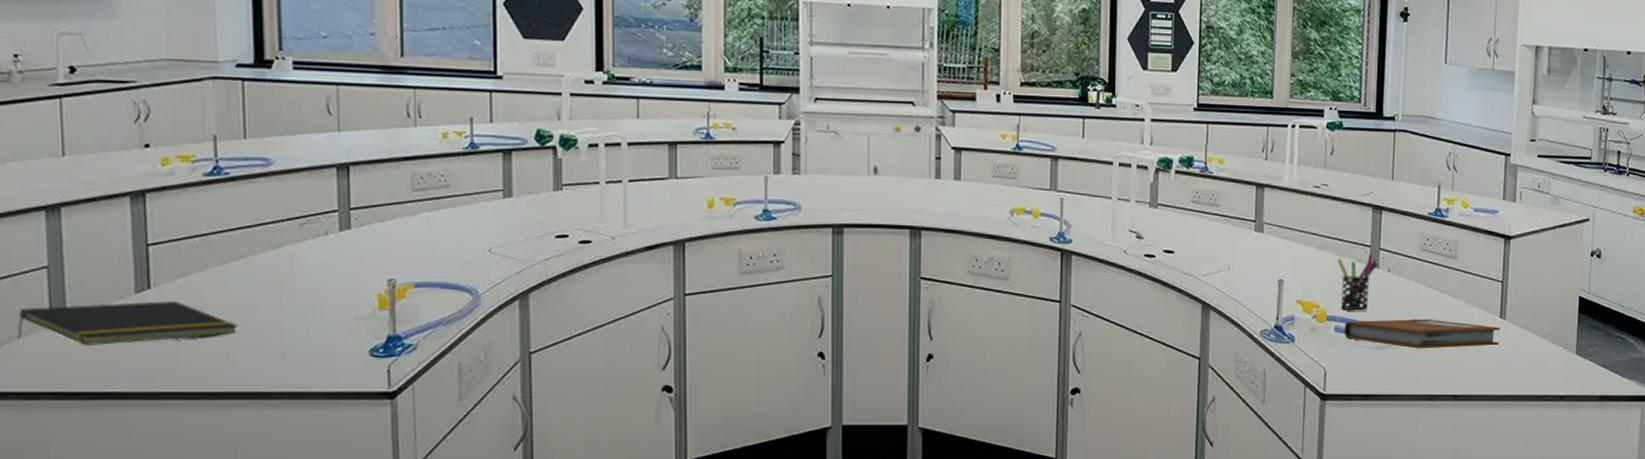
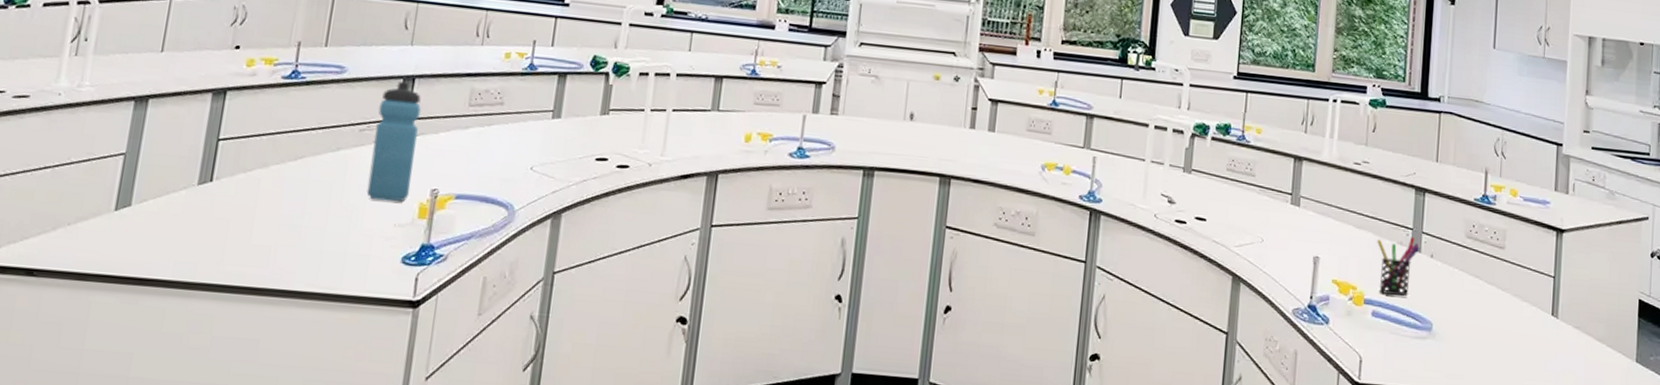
notepad: present [17,301,238,347] -> none [82,191,285,233]
water bottle: none [316,170,366,295] -> present [366,81,421,202]
notebook: present [1344,318,1500,349] -> none [1382,306,1552,346]

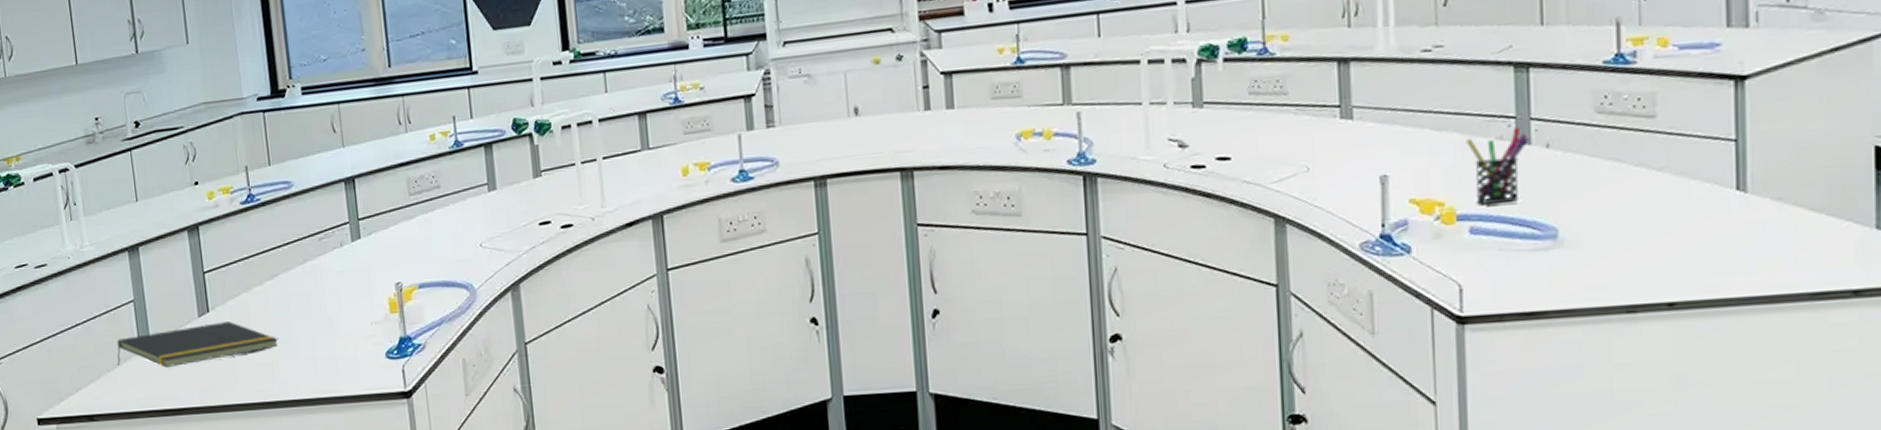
notepad: none [82,191,285,233] -> present [117,321,278,368]
water bottle: present [366,81,421,202] -> none [330,184,378,303]

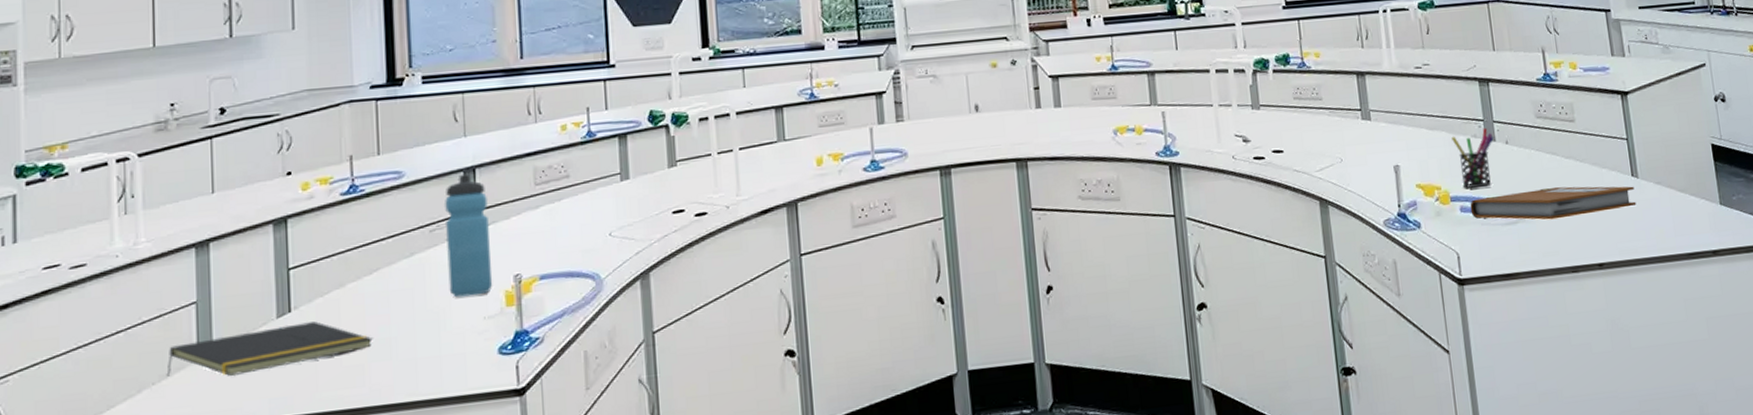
water bottle: none [330,184,378,303] -> present [445,174,493,298]
notebook: none [1484,203,1739,246] -> present [1470,186,1637,220]

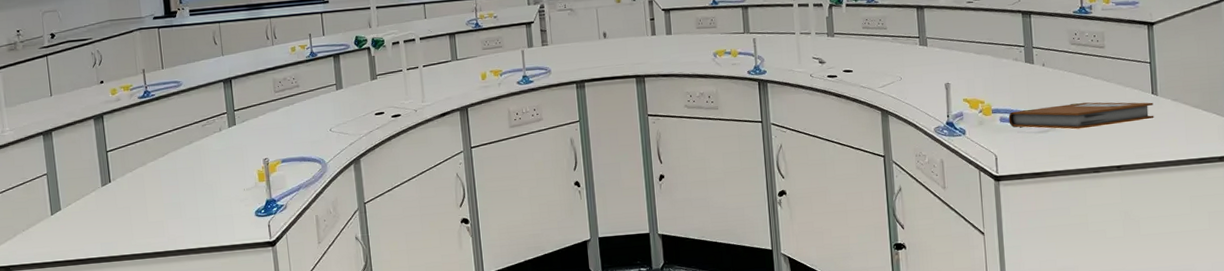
notepad: present [166,321,373,377] -> none [31,189,168,227]
water bottle: present [445,174,493,298] -> none [211,83,249,175]
pen holder: present [1451,127,1494,188] -> none [996,52,1033,103]

